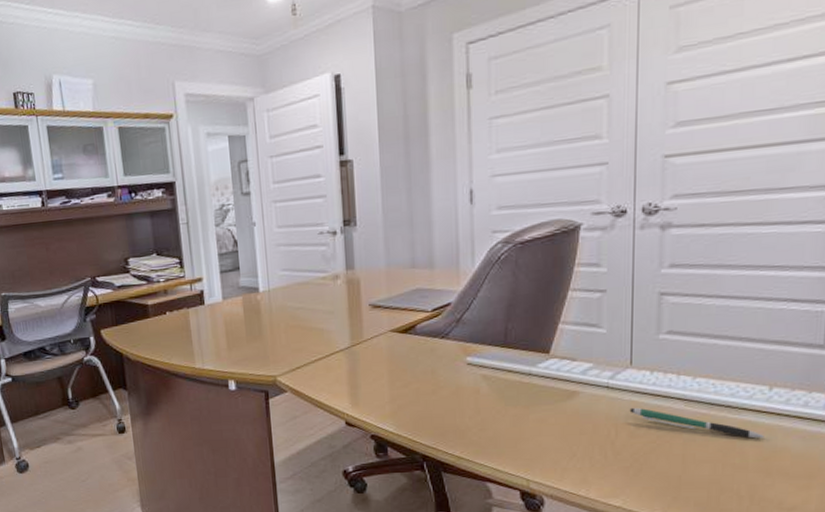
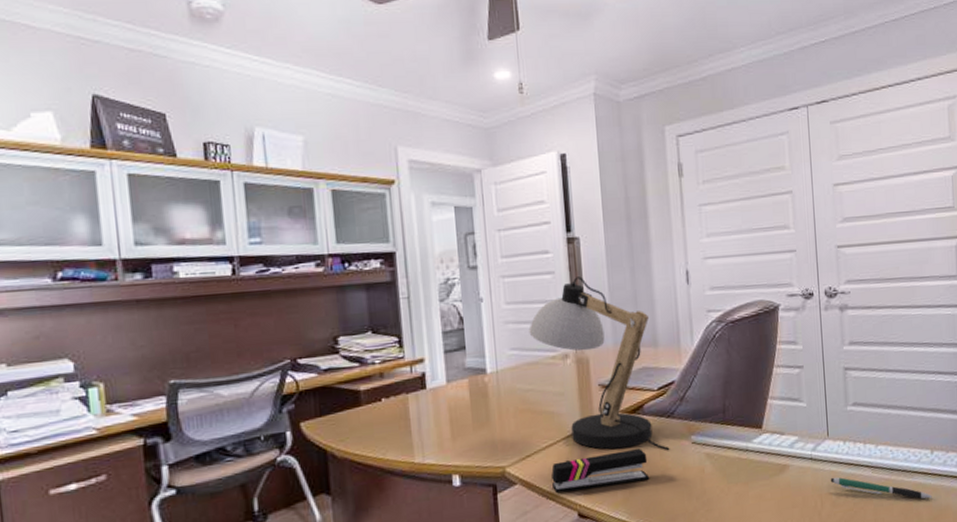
desk lamp: none [299,199,443,370] -> present [528,276,670,450]
stapler: none [320,366,419,402] -> present [551,448,649,493]

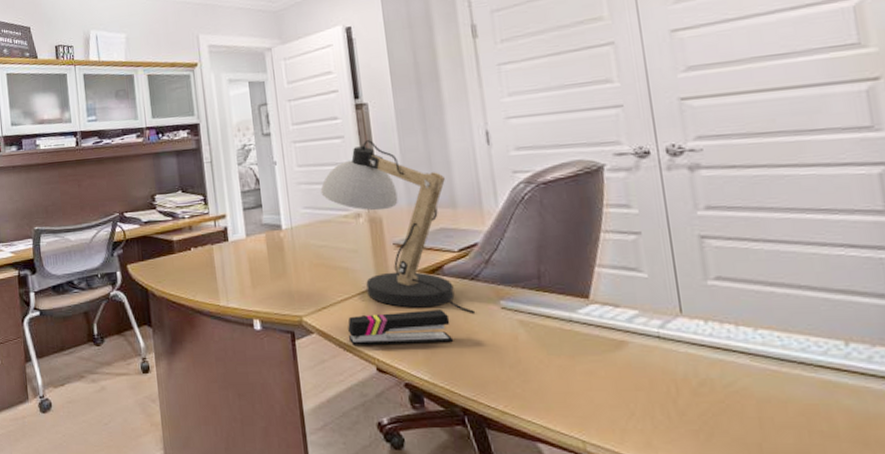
pen: present [830,477,932,499] -> none [687,361,852,402]

